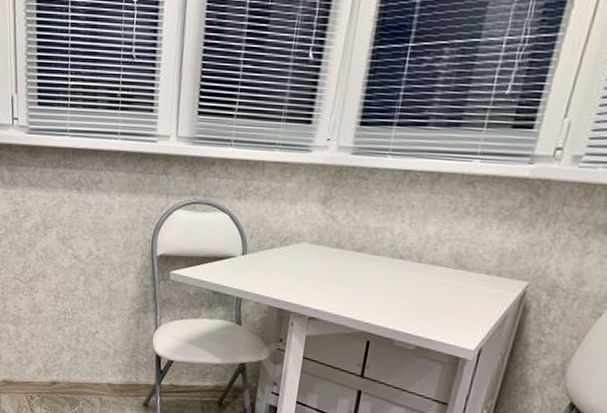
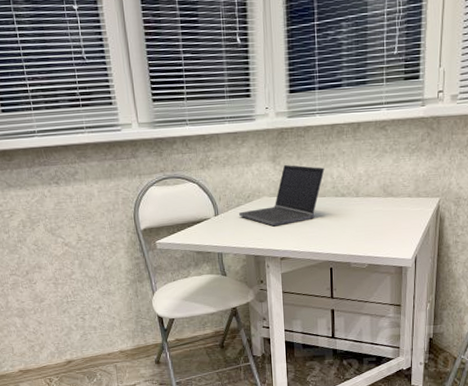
laptop computer: none [270,208,385,280] -> present [239,164,325,227]

